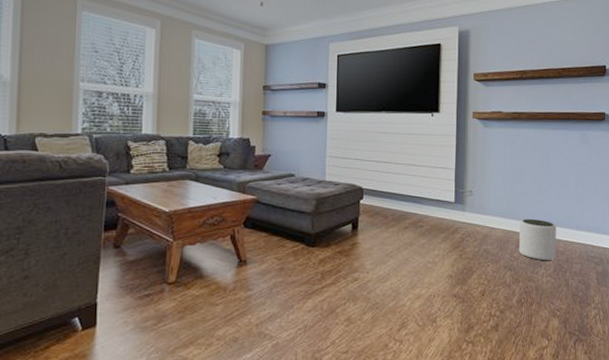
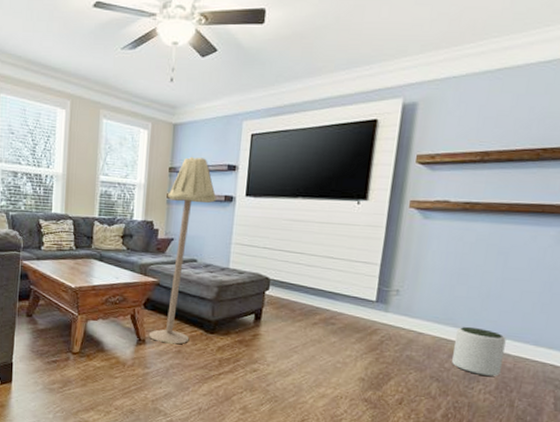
floor lamp: none [249,75,310,262] -> present [148,156,217,344]

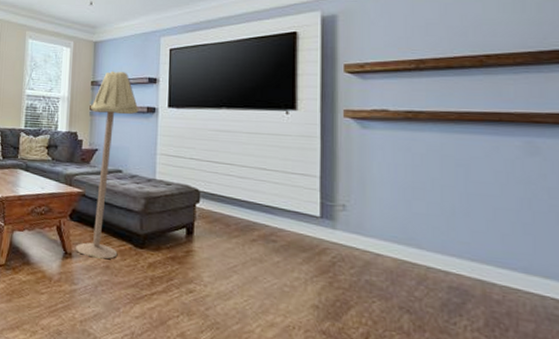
plant pot: present [452,326,506,377] -> none [423,248,487,310]

